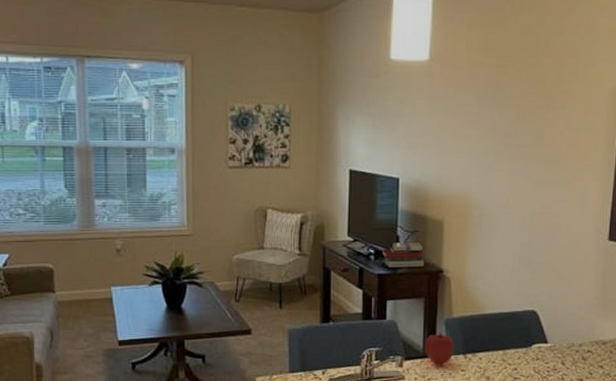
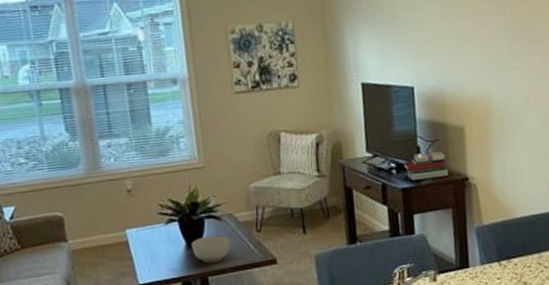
bowl: none [172,301,210,328] -> present [191,235,231,264]
fruit: present [424,333,454,365] -> none [457,242,488,276]

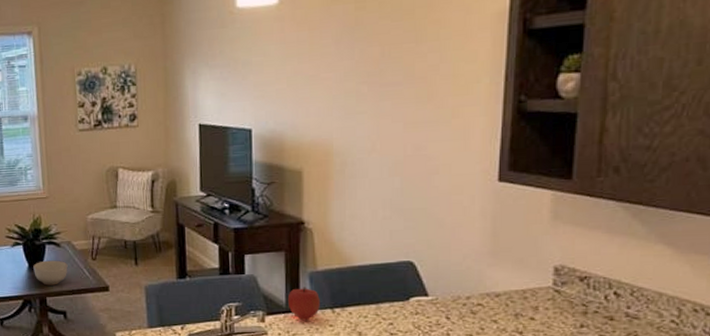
books: present [404,151,449,181] -> none [237,193,284,222]
fruit: none [457,242,488,276] -> present [287,287,320,320]

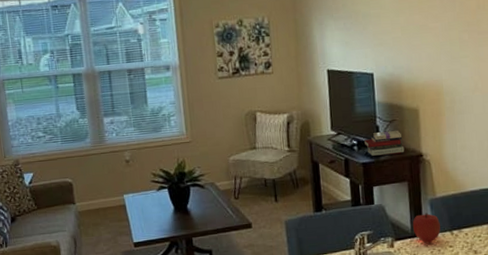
bowl: present [33,260,68,286] -> none [179,201,212,226]
books: none [237,193,284,222] -> present [364,130,405,157]

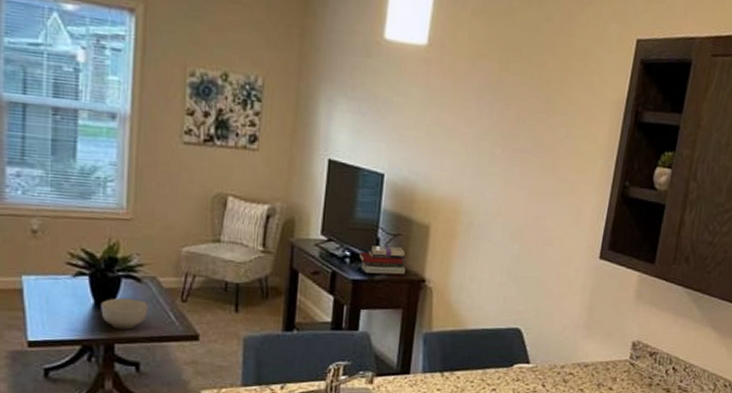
bowl: none [179,201,212,226] -> present [101,298,149,330]
fruit: present [412,213,441,243] -> none [399,348,431,383]

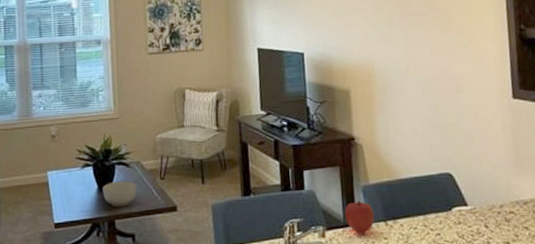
books: present [359,245,406,276] -> none [294,111,336,139]
fruit: none [399,348,431,383] -> present [344,200,375,234]

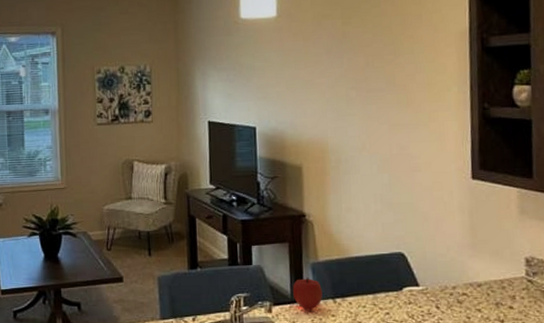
bowl: present [102,181,137,208] -> none [49,250,83,276]

